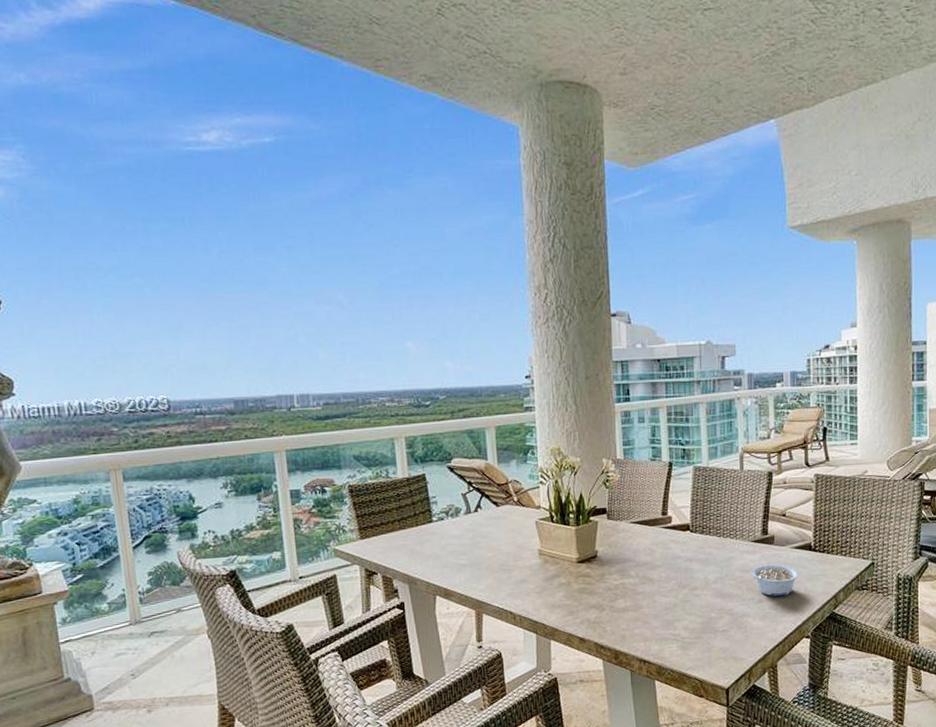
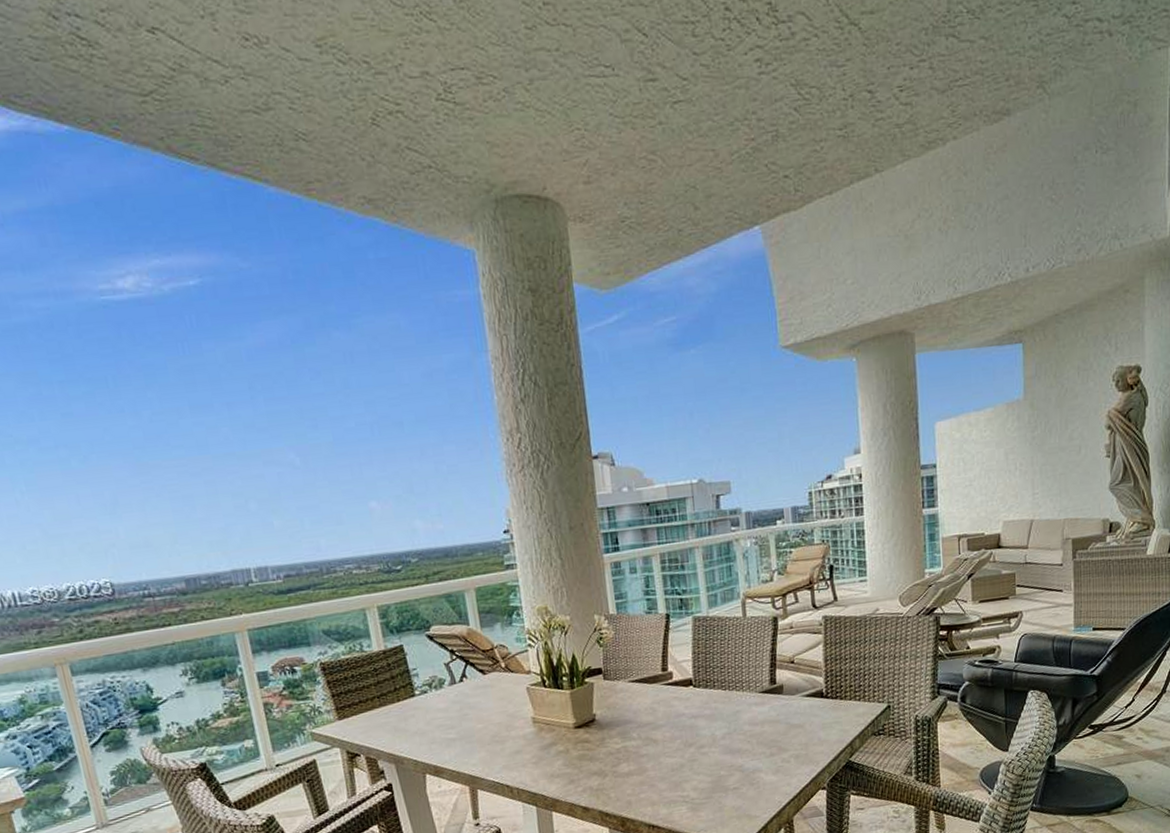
legume: present [751,564,799,597] -> none [760,714,812,749]

